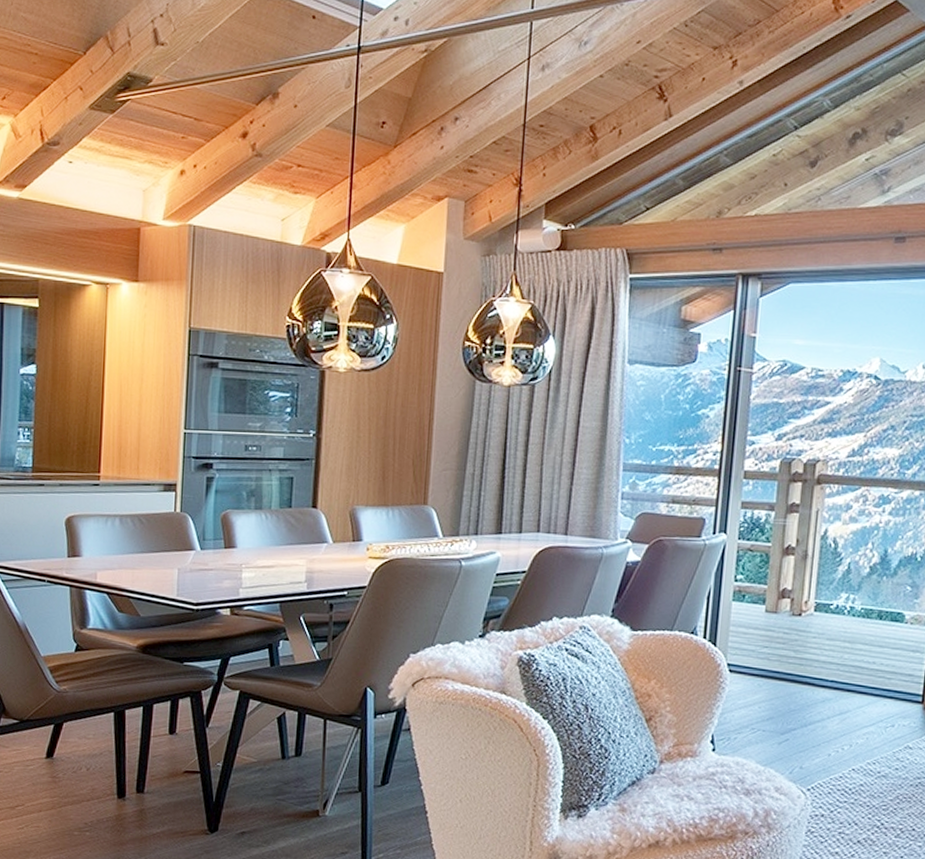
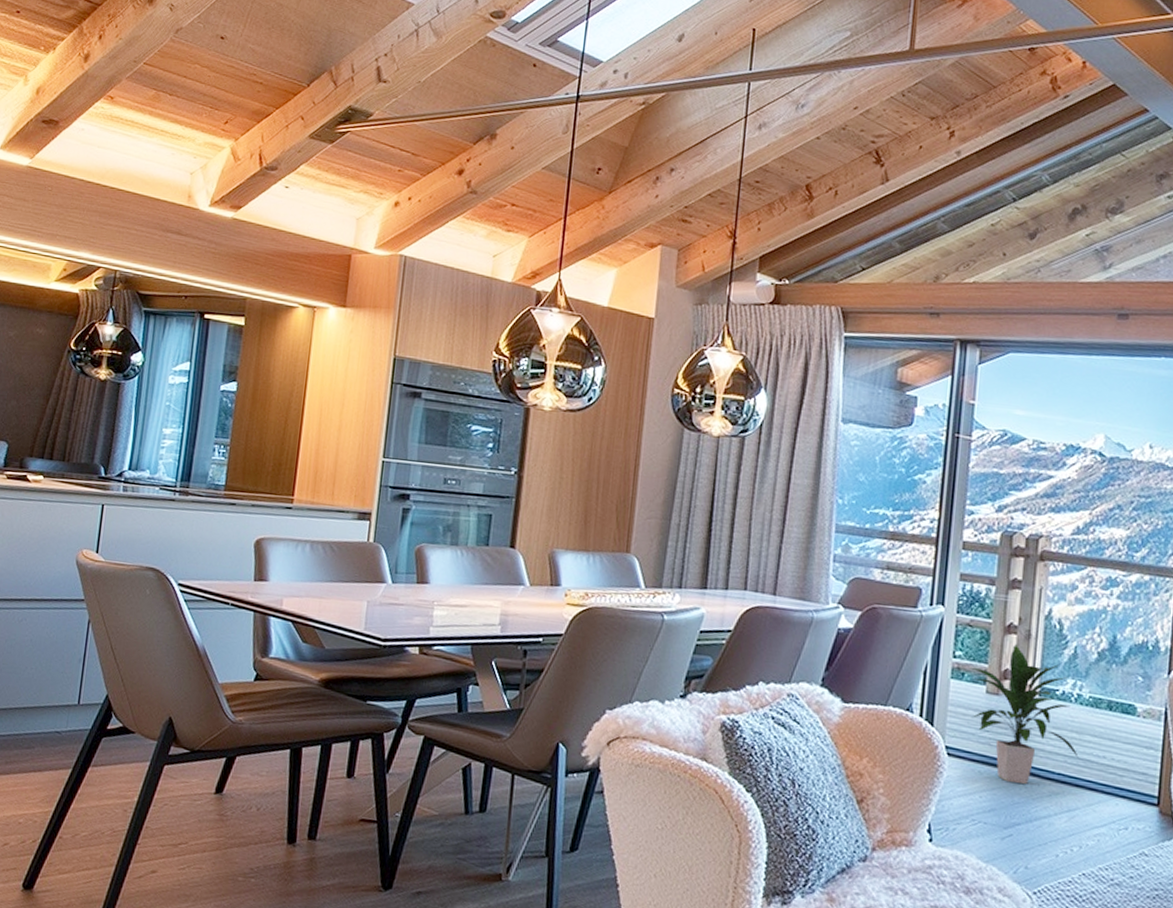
indoor plant: none [750,565,851,693] -> present [969,644,1079,784]

